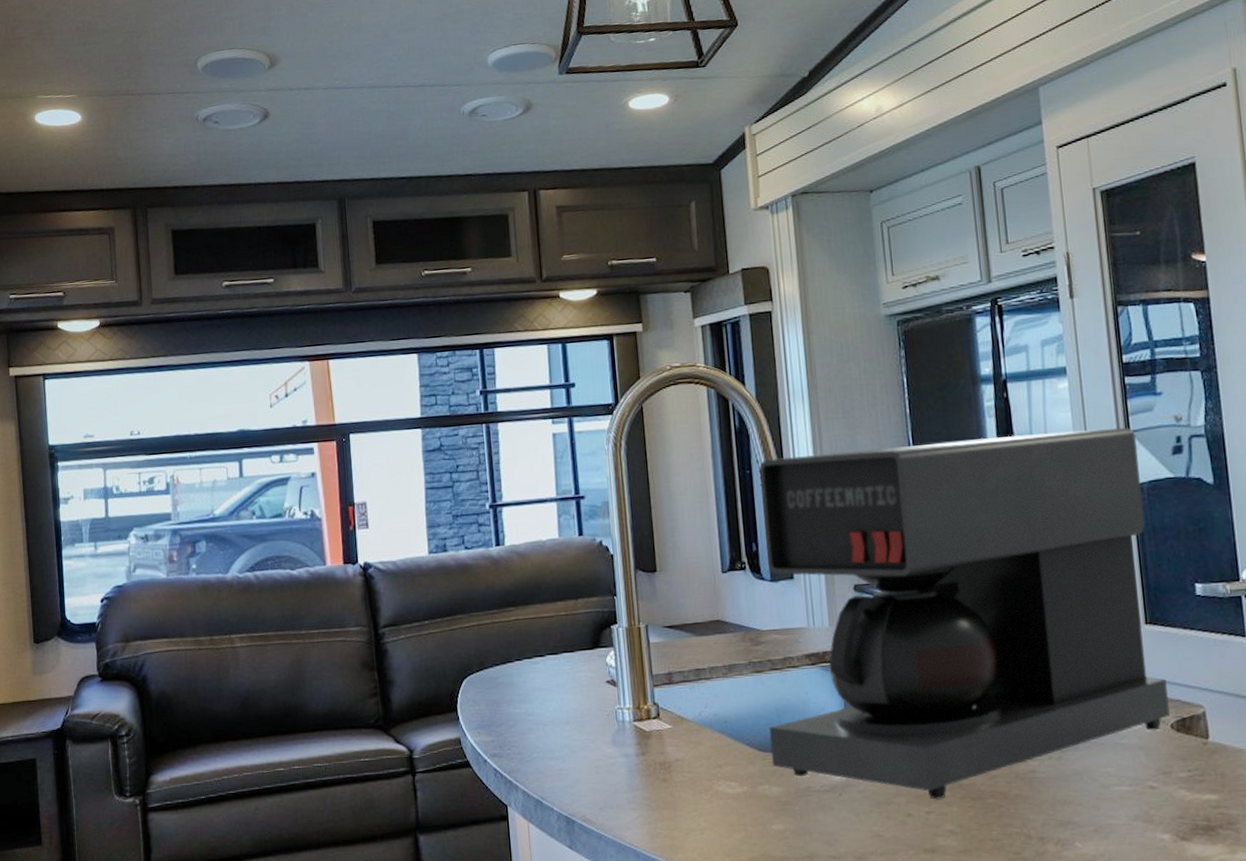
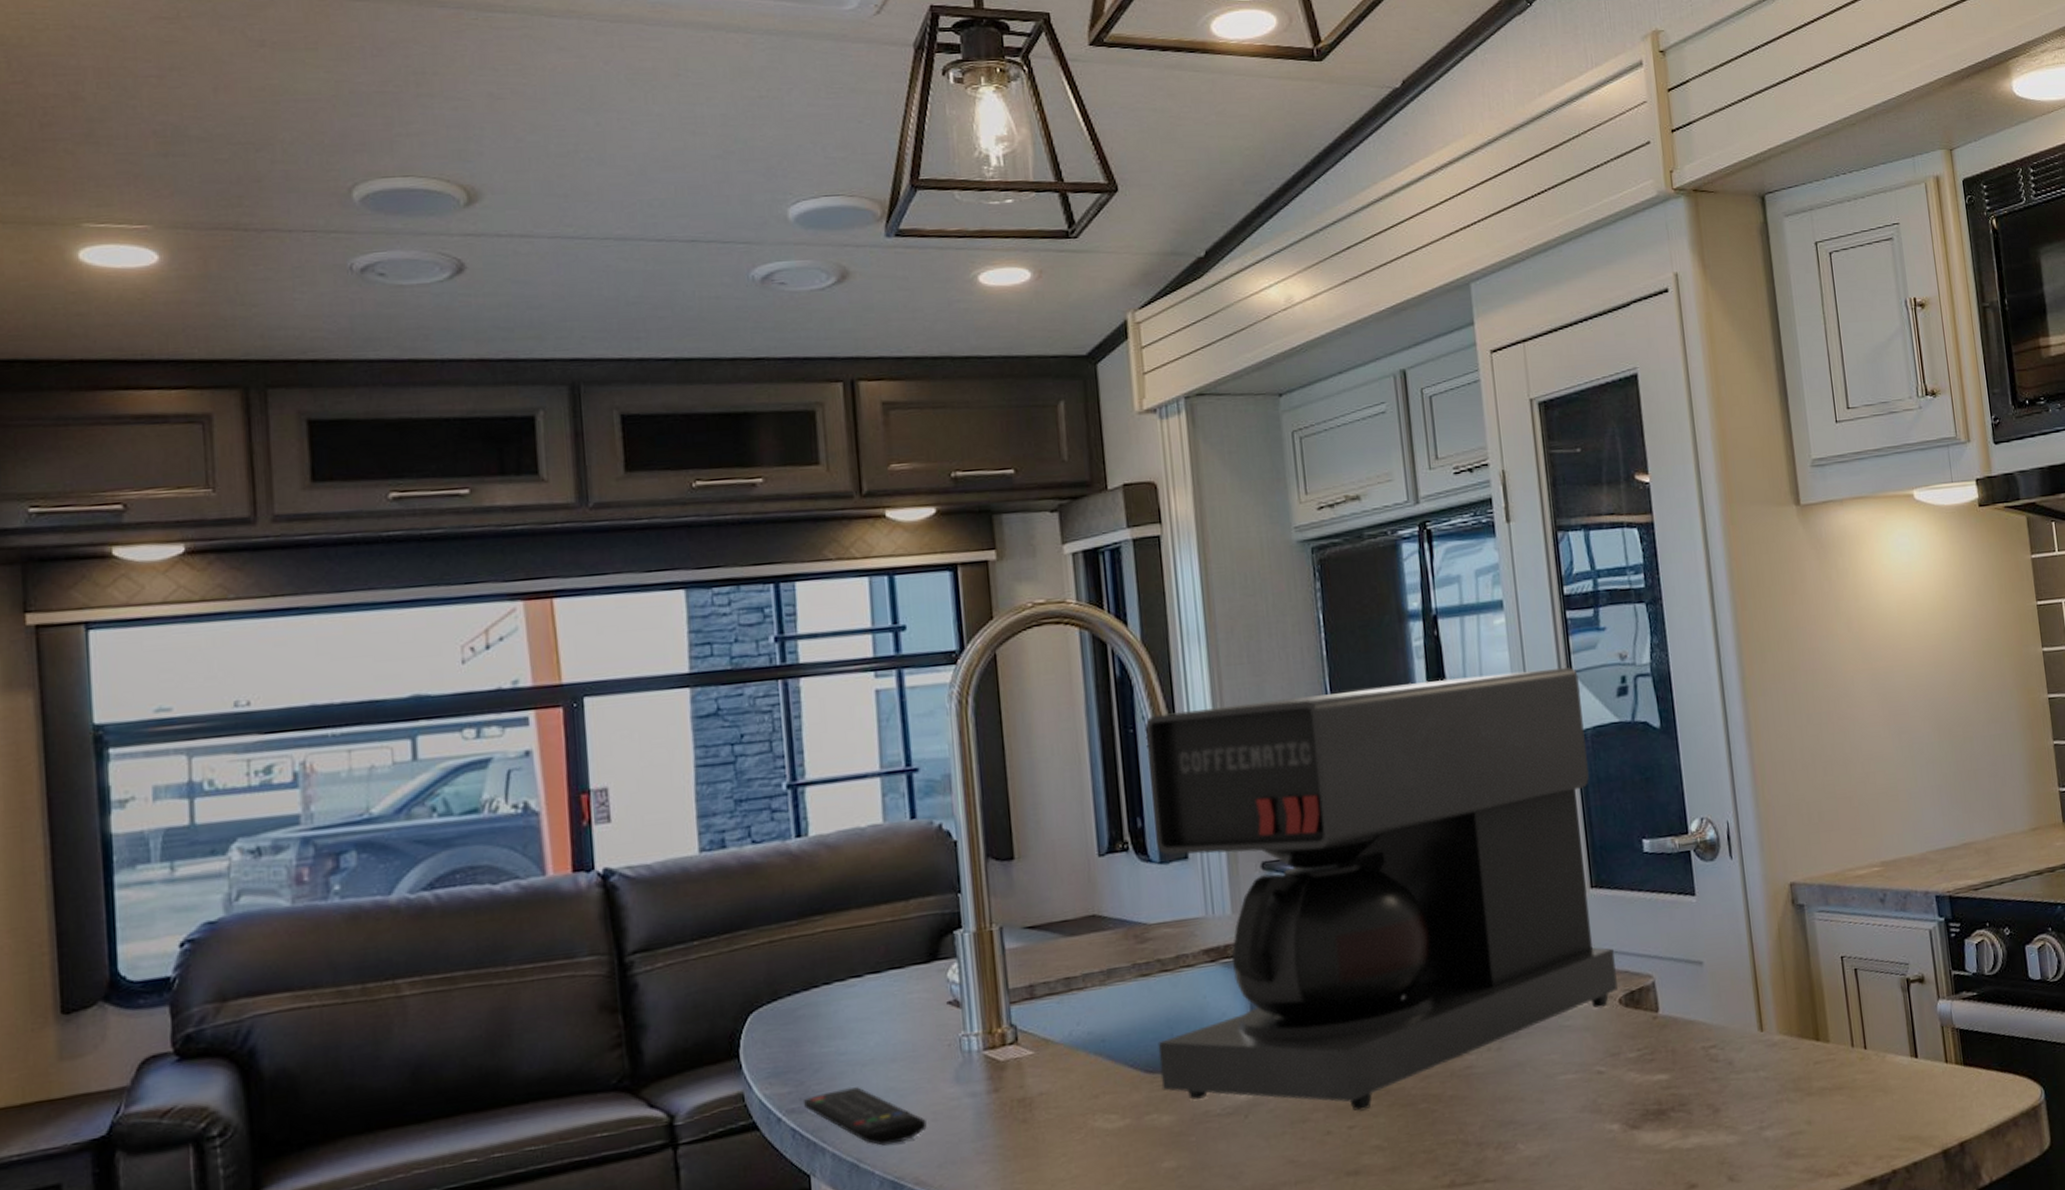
remote control: none [502,741,591,789] -> present [803,1087,927,1146]

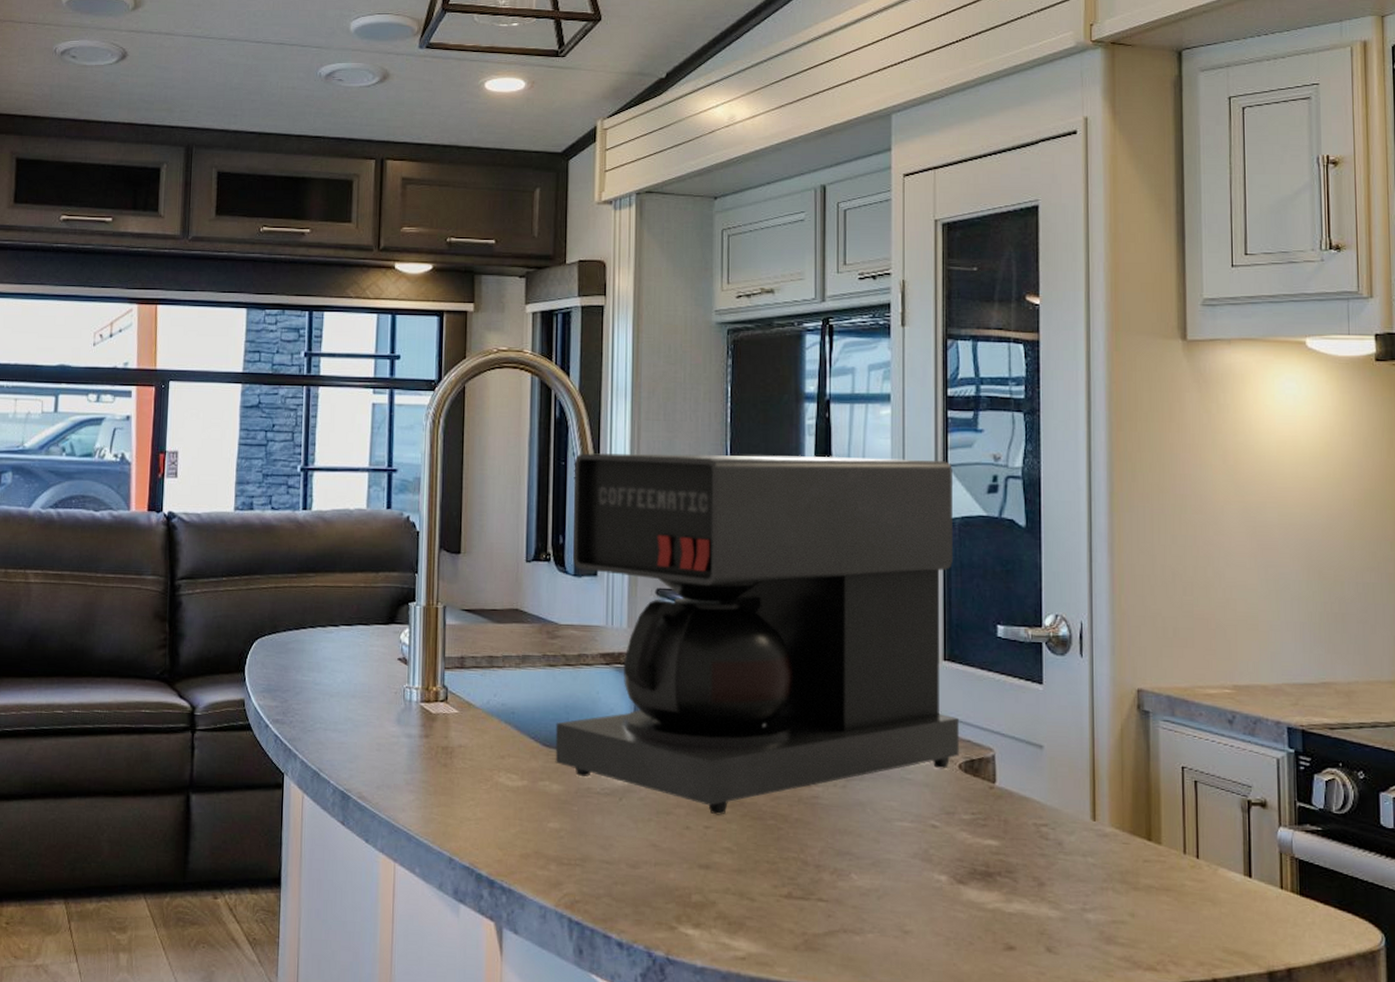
remote control: present [803,1087,927,1146] -> none [285,711,372,763]

